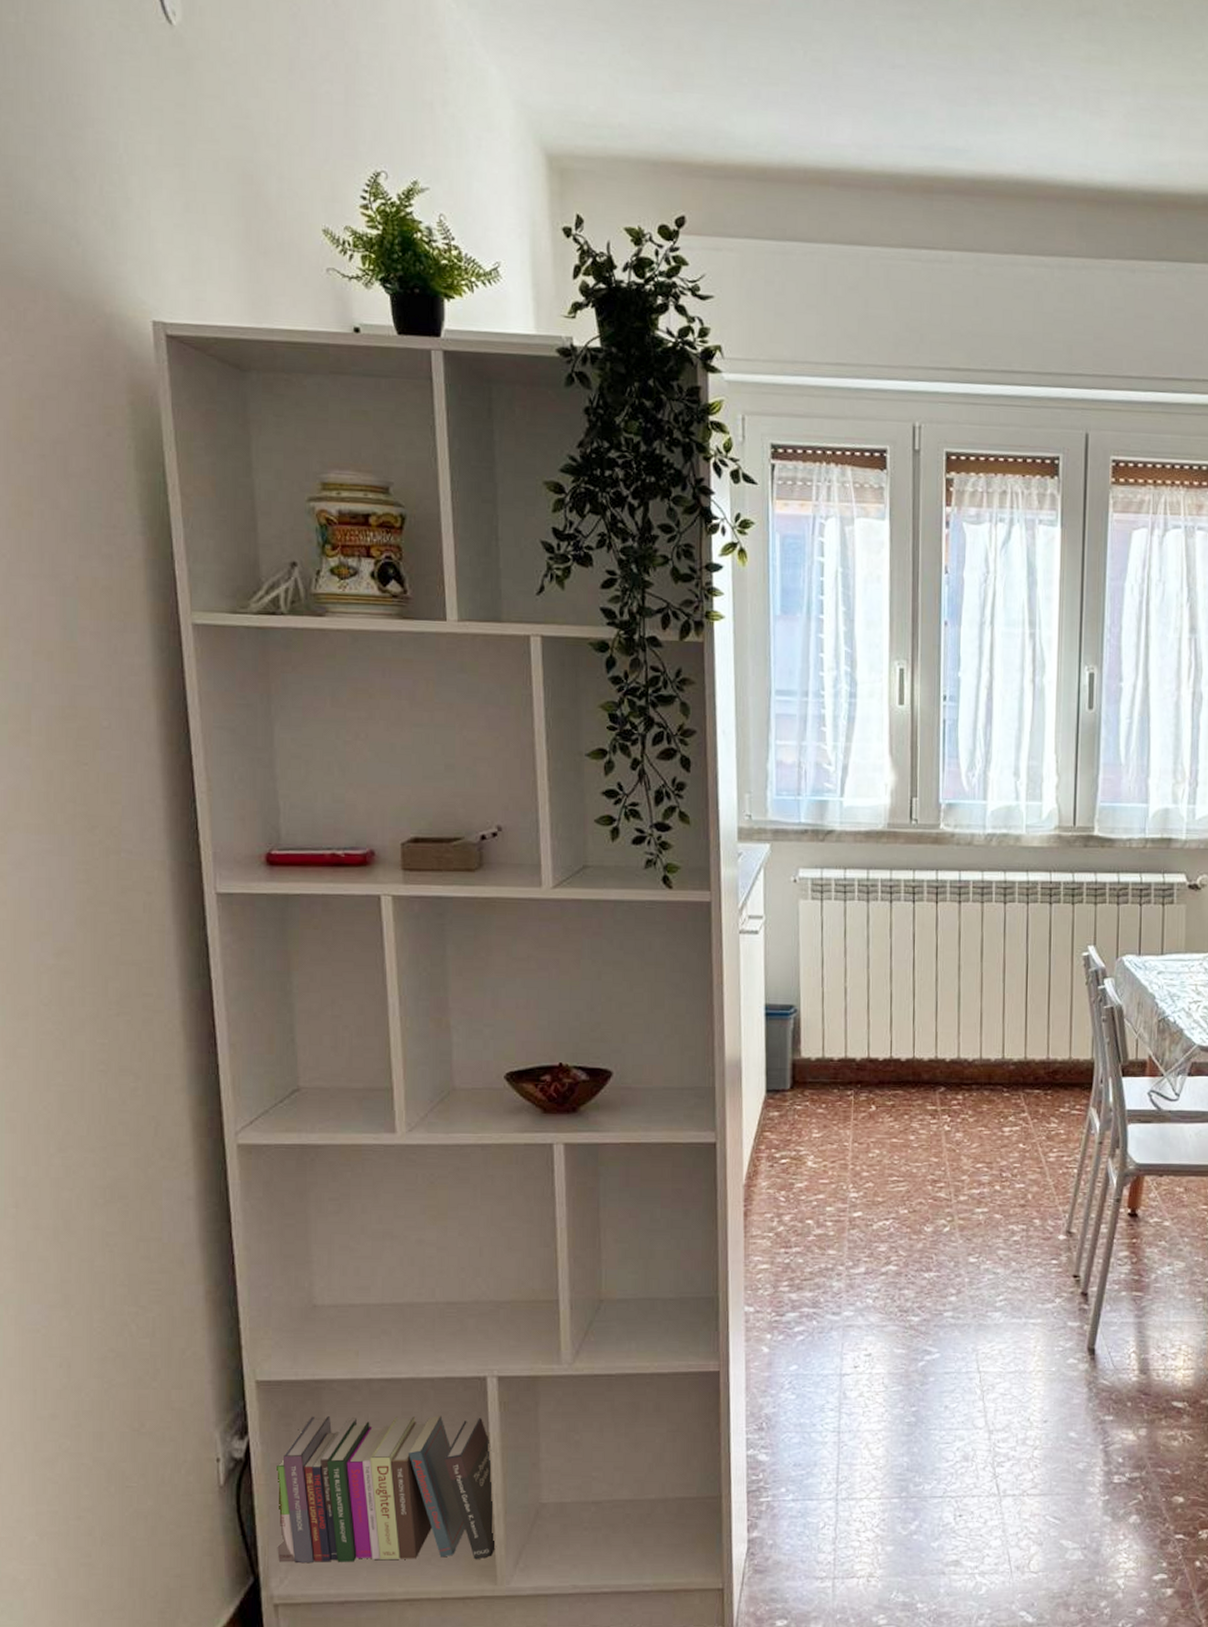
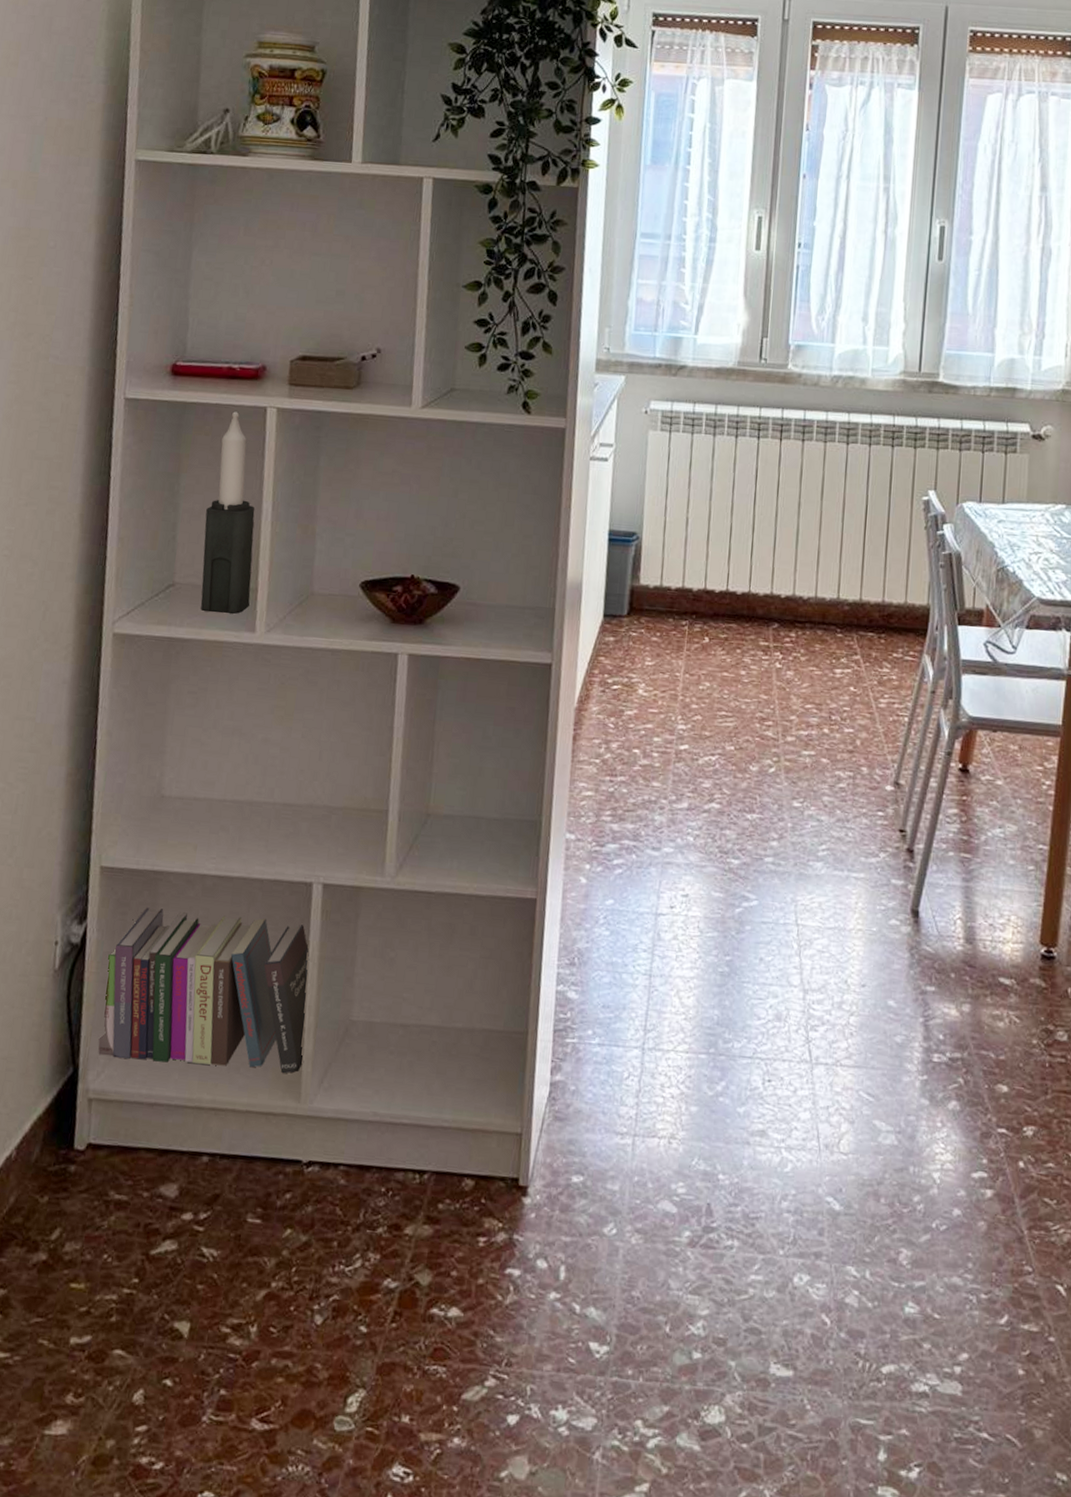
candle: none [325,902,386,1116] -> present [201,411,255,614]

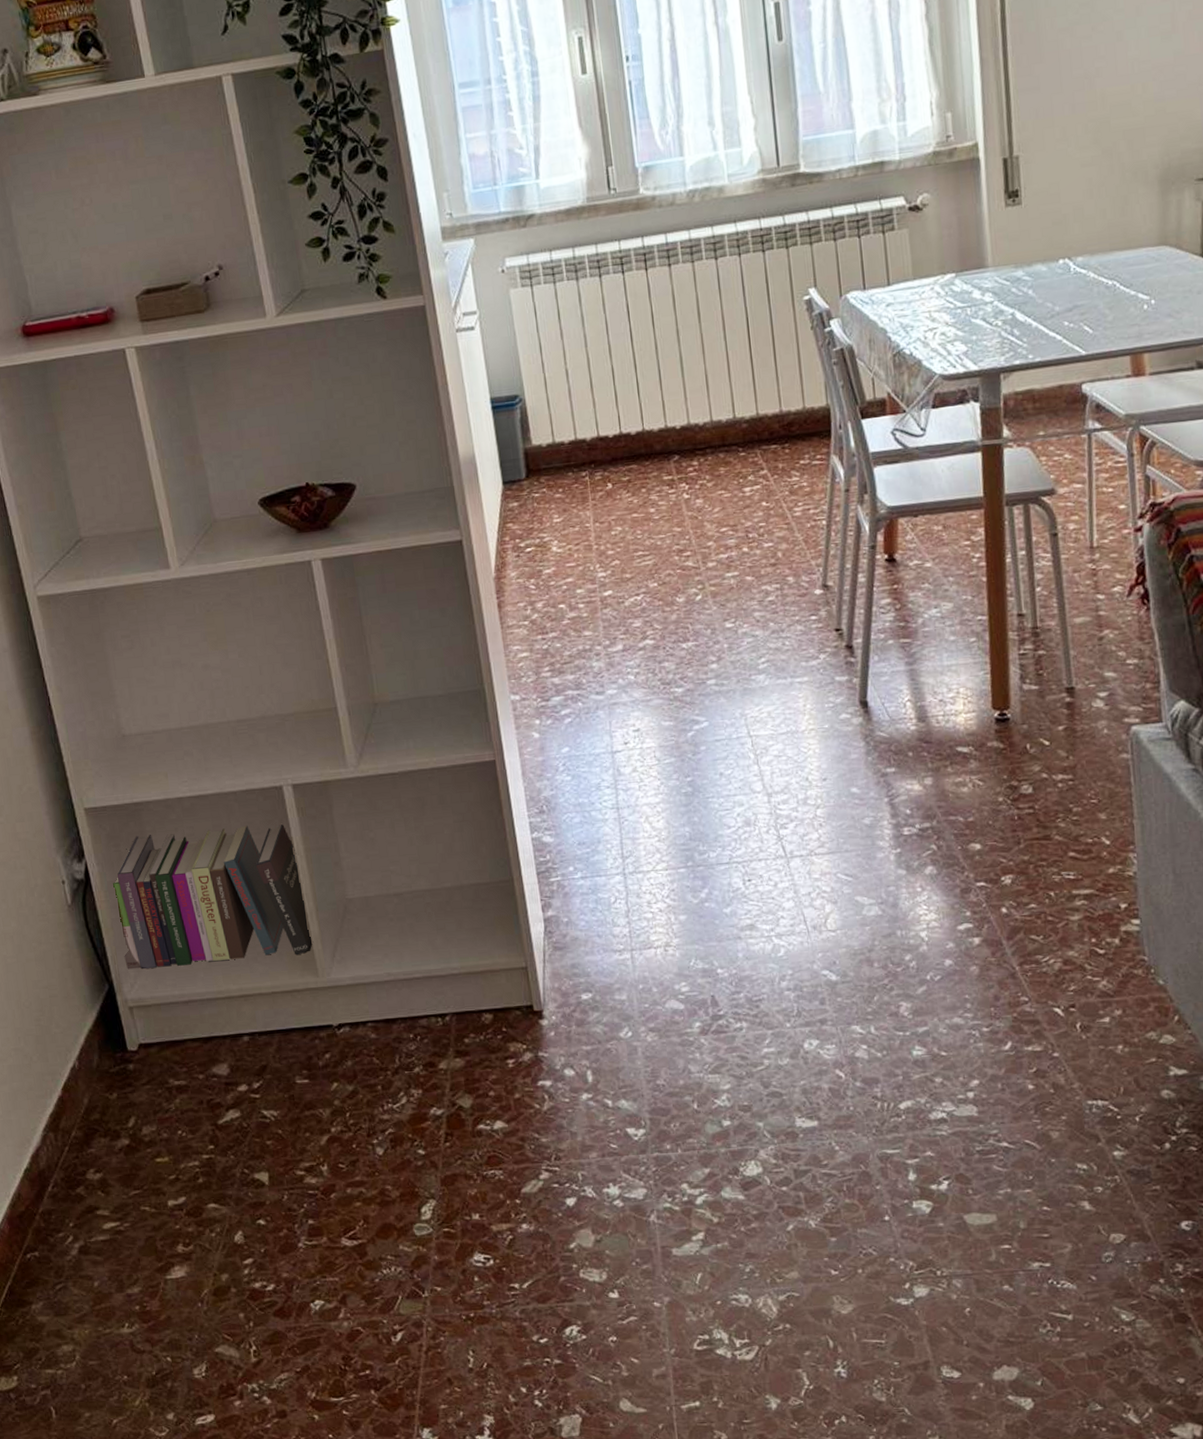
candle: present [201,411,255,614] -> none [89,359,158,559]

